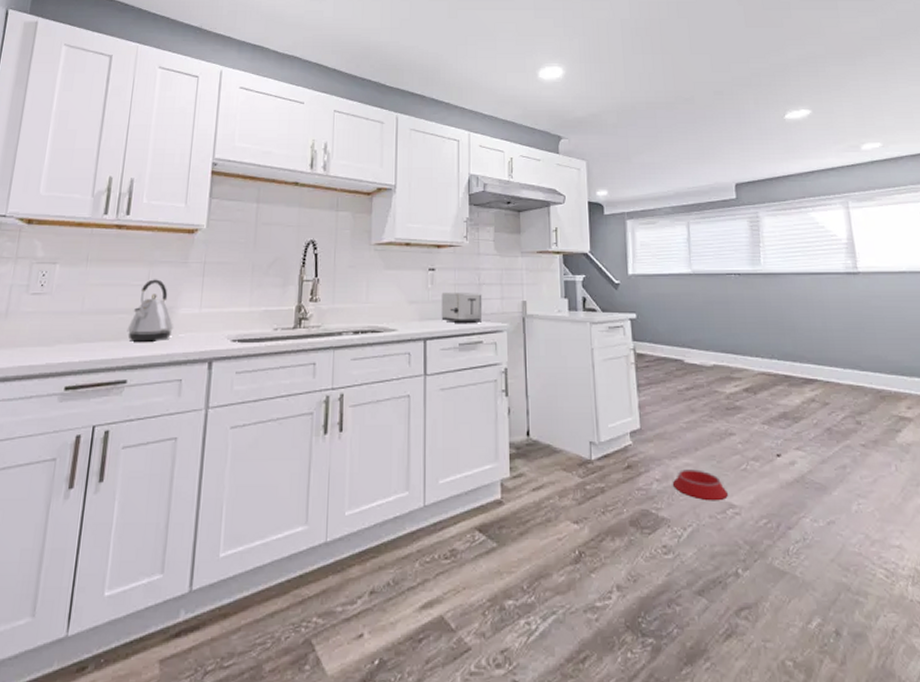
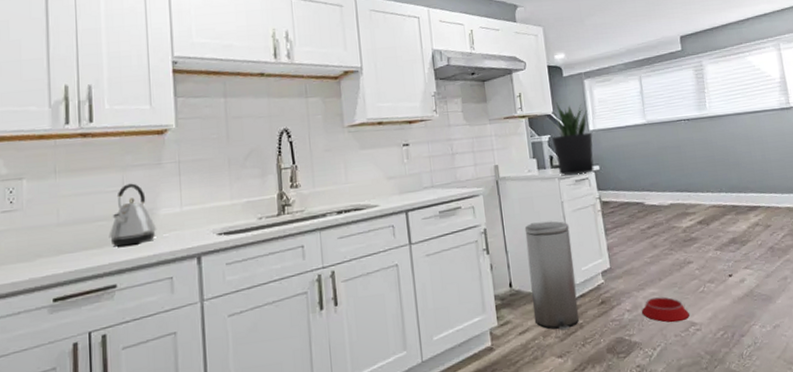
toaster: present [441,292,483,324] -> none [417,162,459,194]
pedal bin: none [548,368,601,493] -> present [524,221,580,331]
planter: none [586,241,631,321] -> present [551,102,594,176]

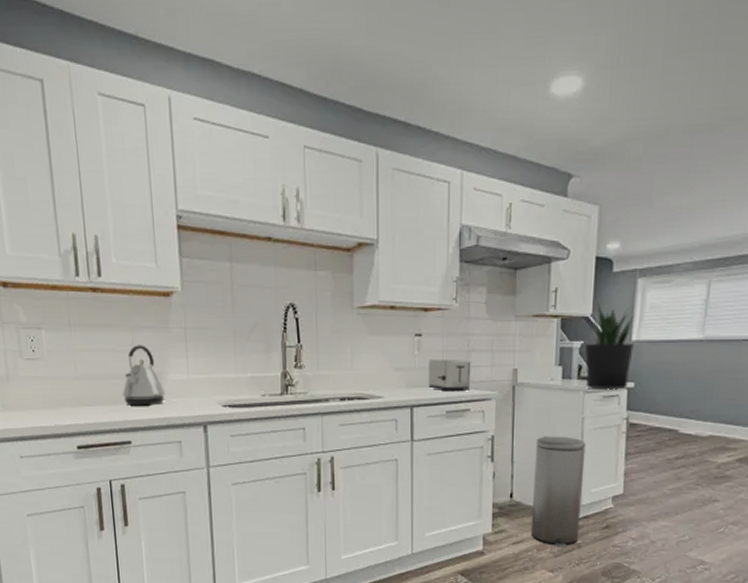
toaster: none [417,162,459,194] -> present [428,358,471,392]
pet bowl: present [642,296,689,322] -> none [648,531,701,557]

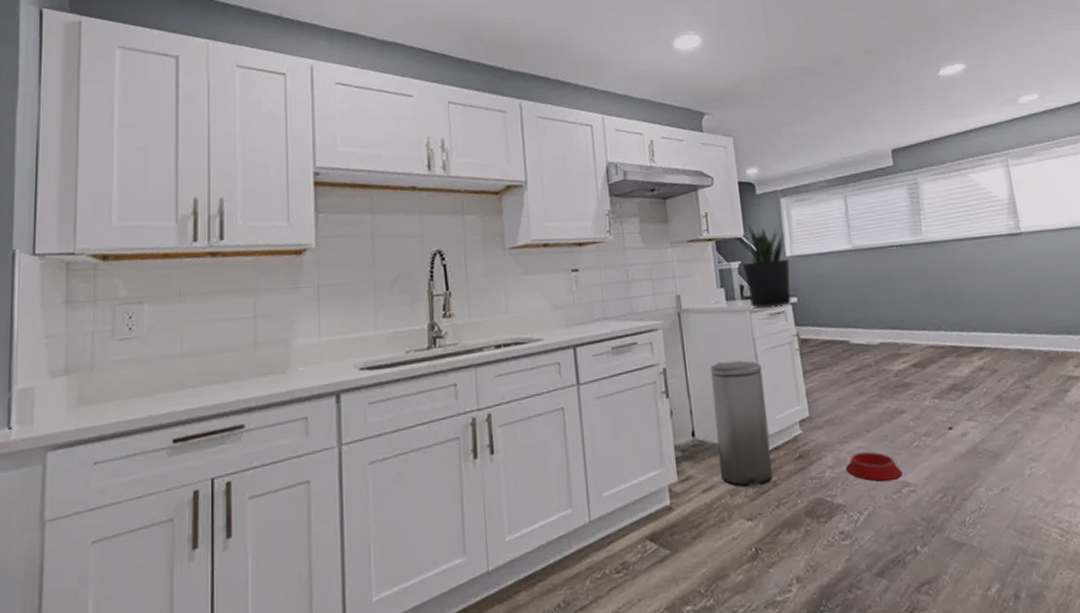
kettle: present [122,345,166,406] -> none [237,309,292,381]
toaster: present [428,358,471,392] -> none [588,291,635,327]
pet bowl: none [648,531,701,557] -> present [846,451,902,482]

